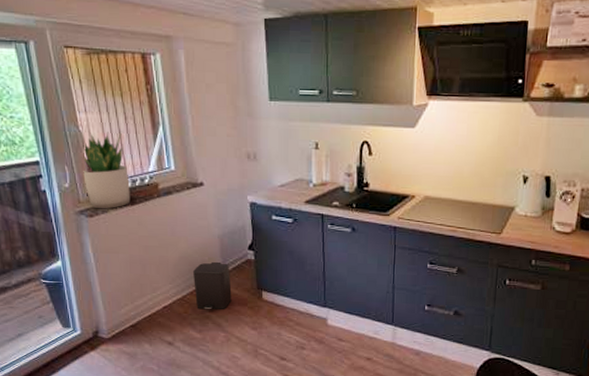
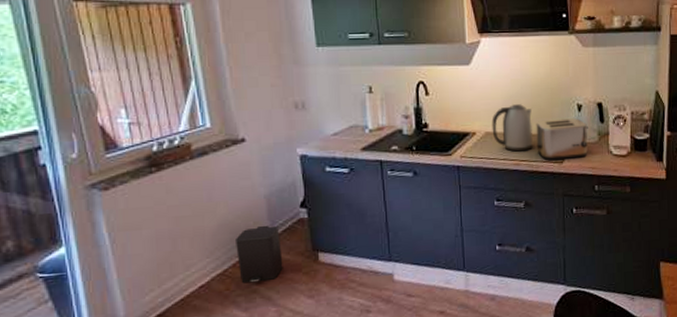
planter: present [82,131,131,209] -> none [95,89,157,180]
kettle: none [431,171,474,219] -> present [491,104,534,152]
toaster: none [475,189,532,231] -> present [536,118,588,161]

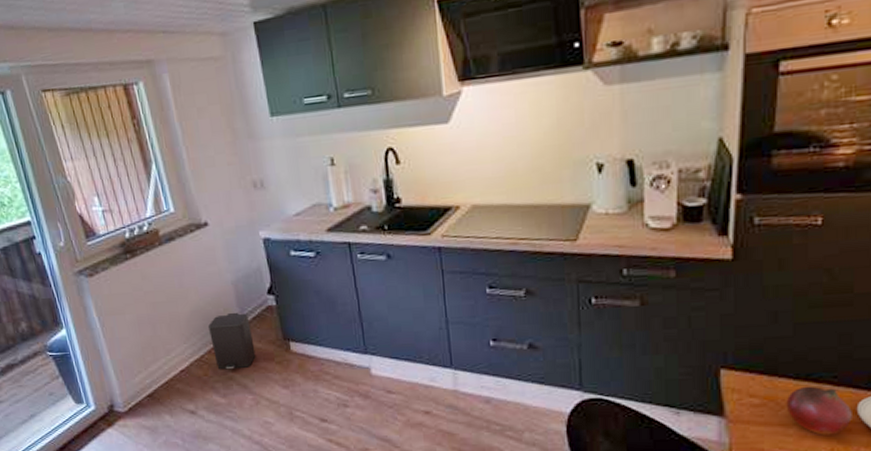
kettle: present [491,104,534,152] -> none [479,168,536,229]
toaster: present [536,118,588,161] -> none [538,182,613,239]

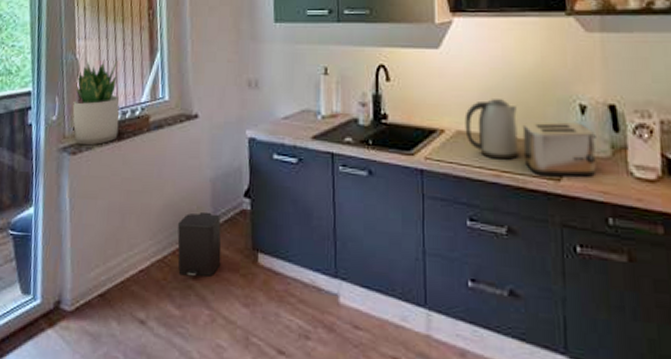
planter: none [73,175,131,267] -> present [72,58,120,146]
kettle: none [479,168,536,229] -> present [464,99,519,160]
toaster: none [538,182,613,239] -> present [522,121,596,177]

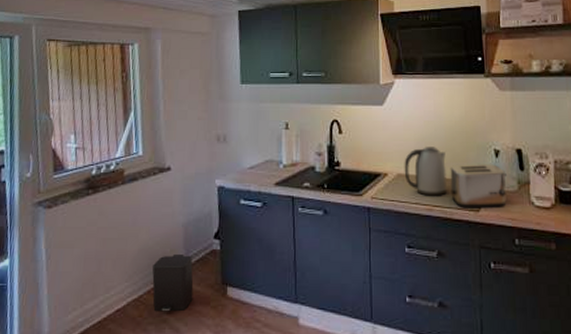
planter: present [72,58,120,146] -> none [47,117,95,199]

